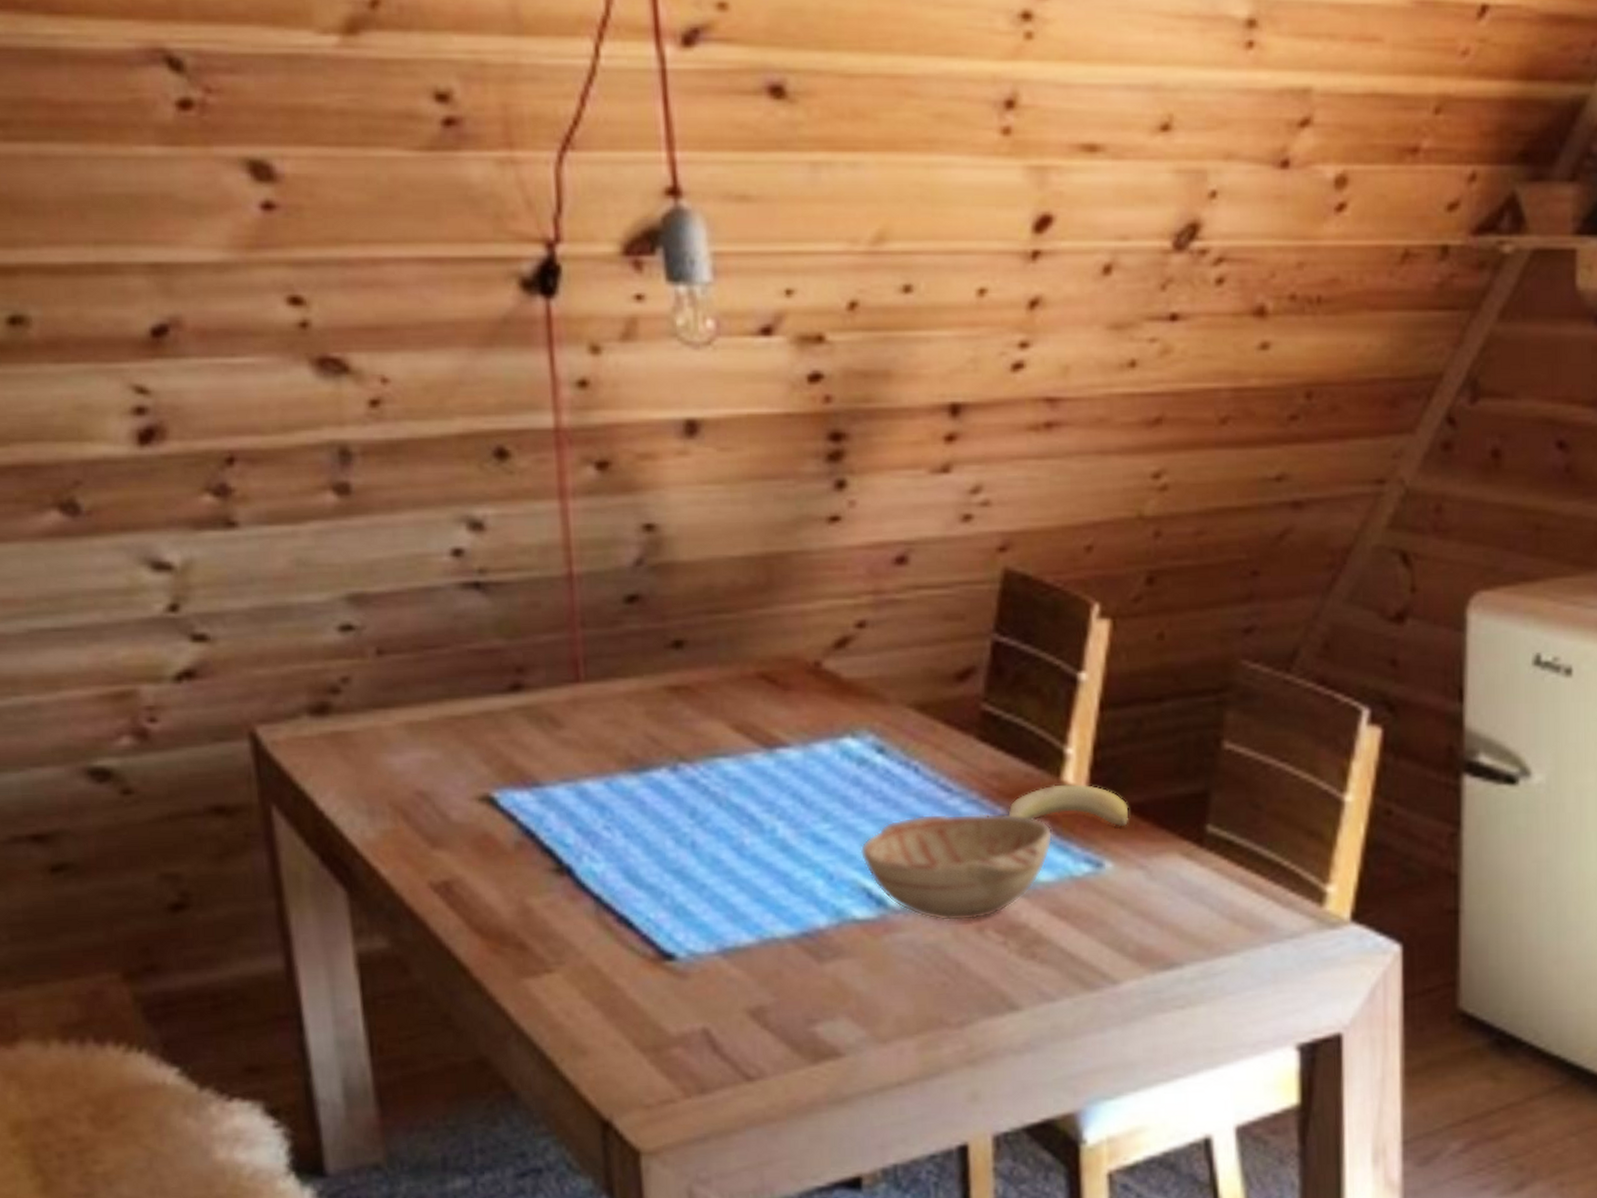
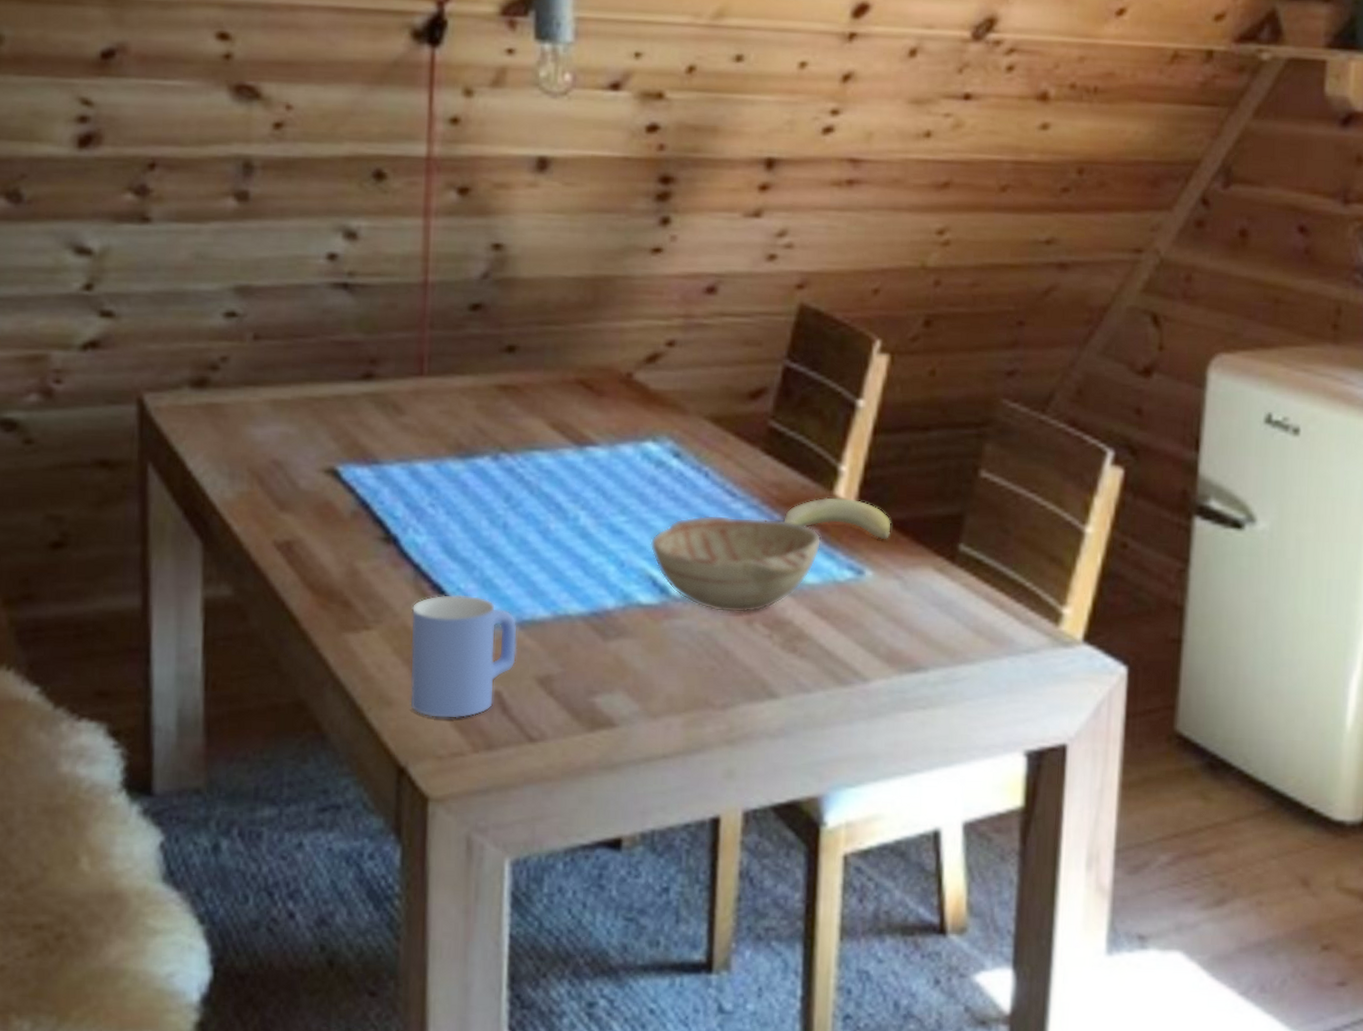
mug: none [598,926,722,1064] -> present [410,595,517,718]

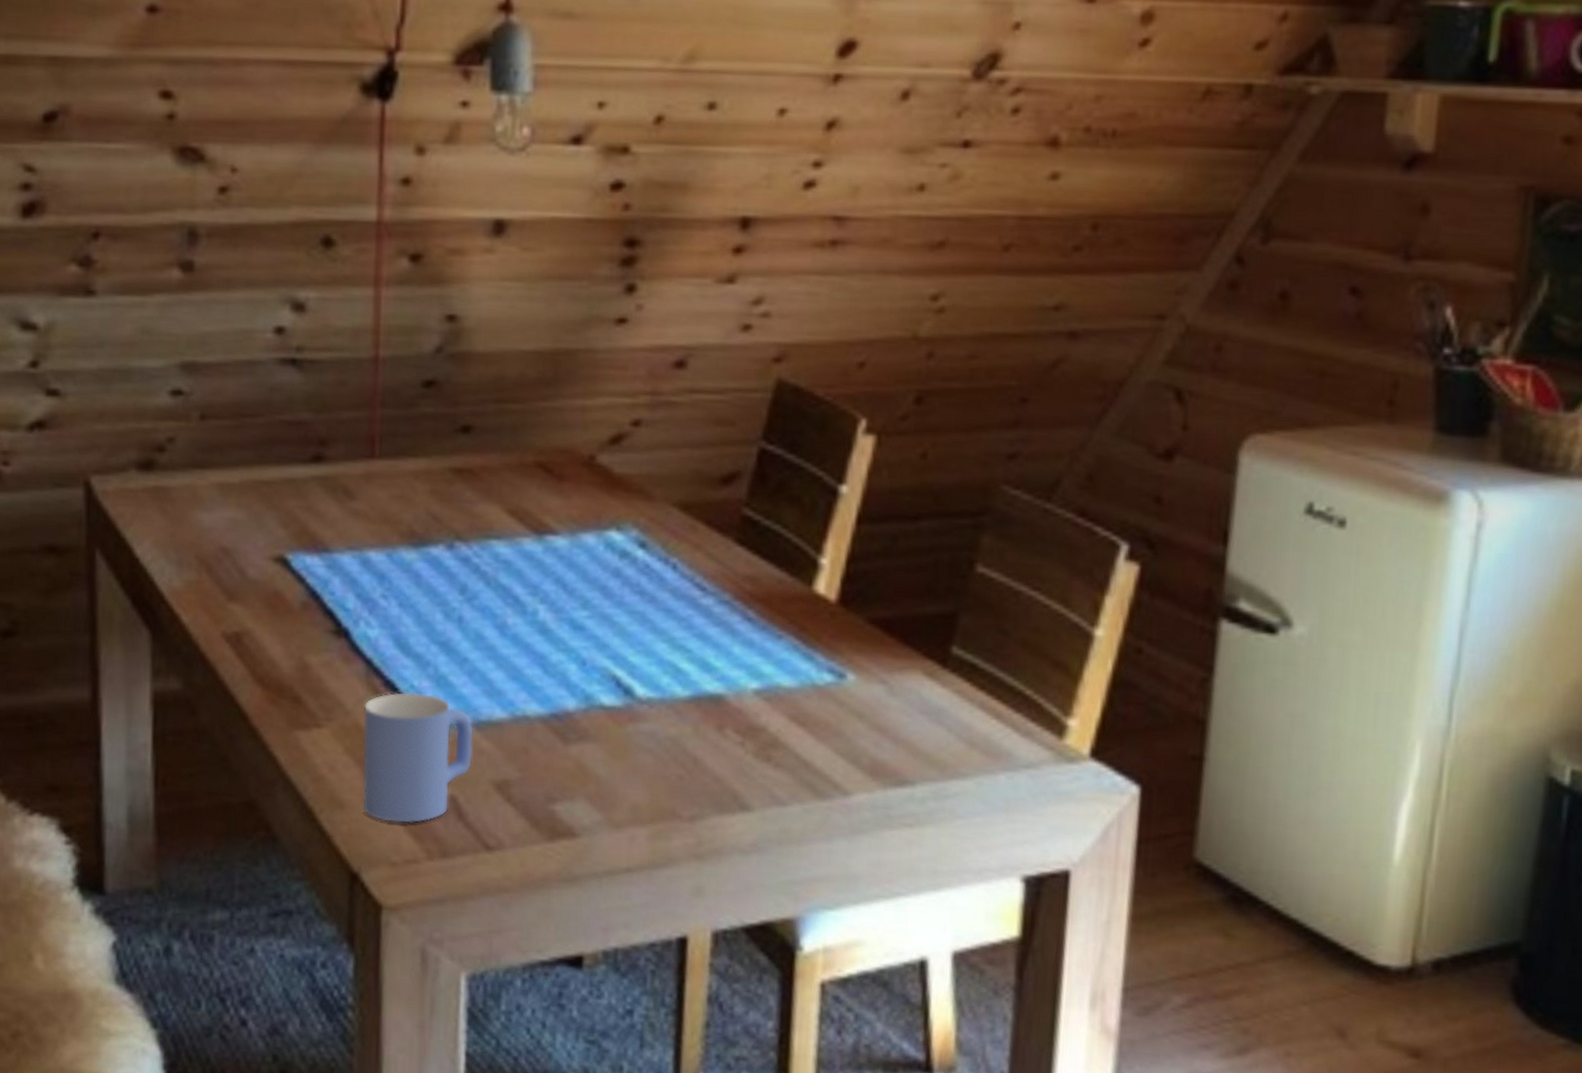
decorative bowl: present [650,514,822,613] -> none [613,610,799,718]
fruit: present [782,497,891,540] -> none [757,593,876,641]

